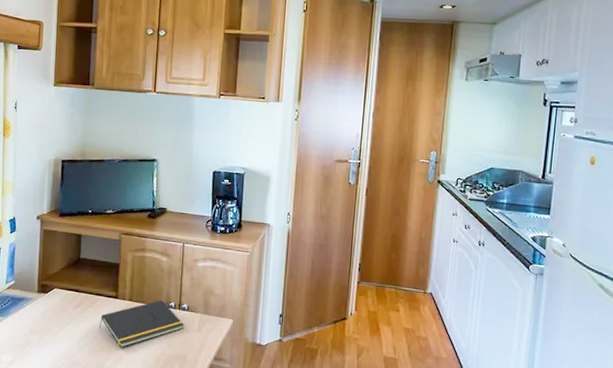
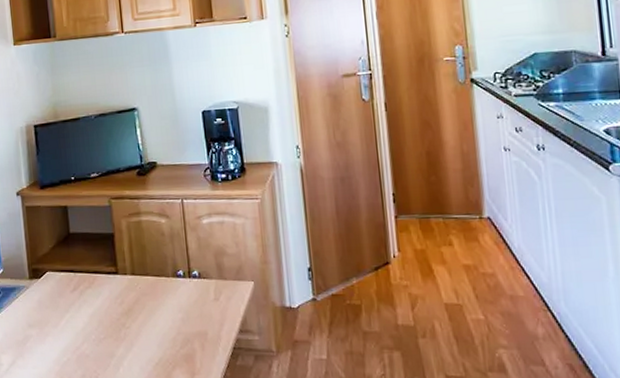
notepad: present [99,300,184,348] -> none [102,269,199,332]

